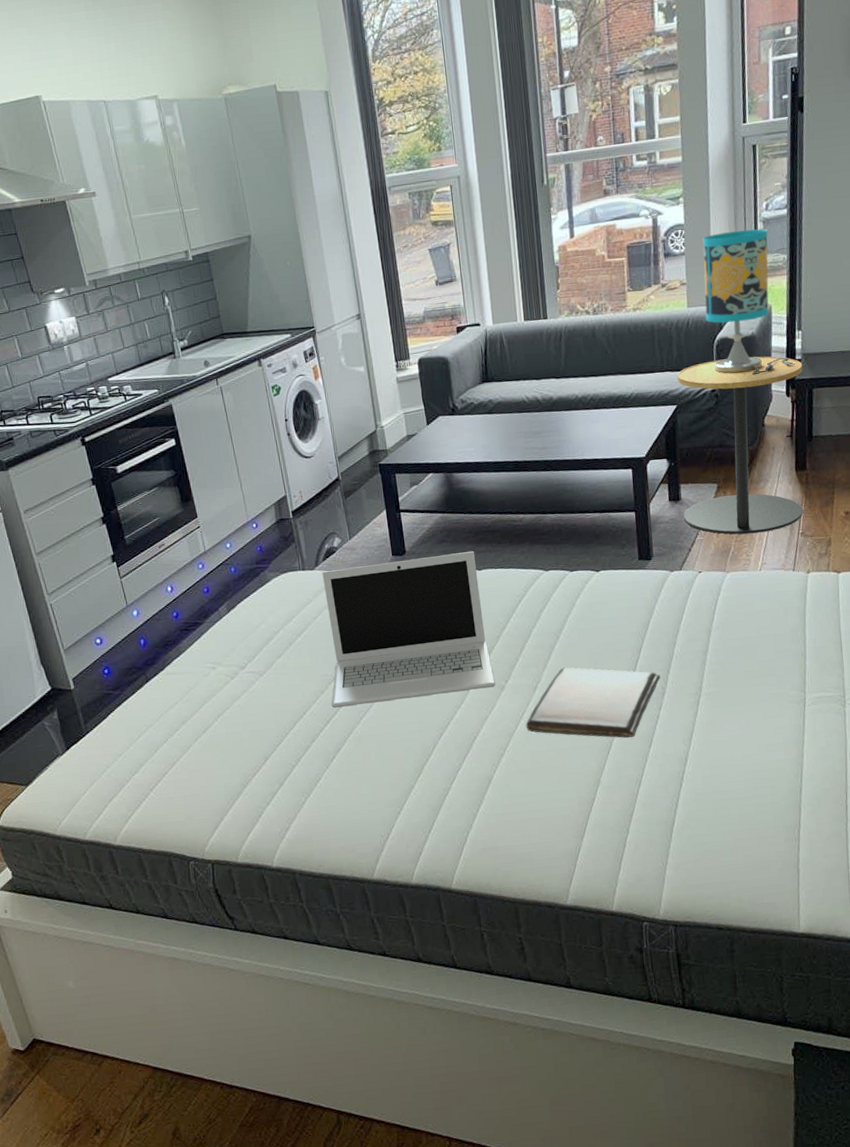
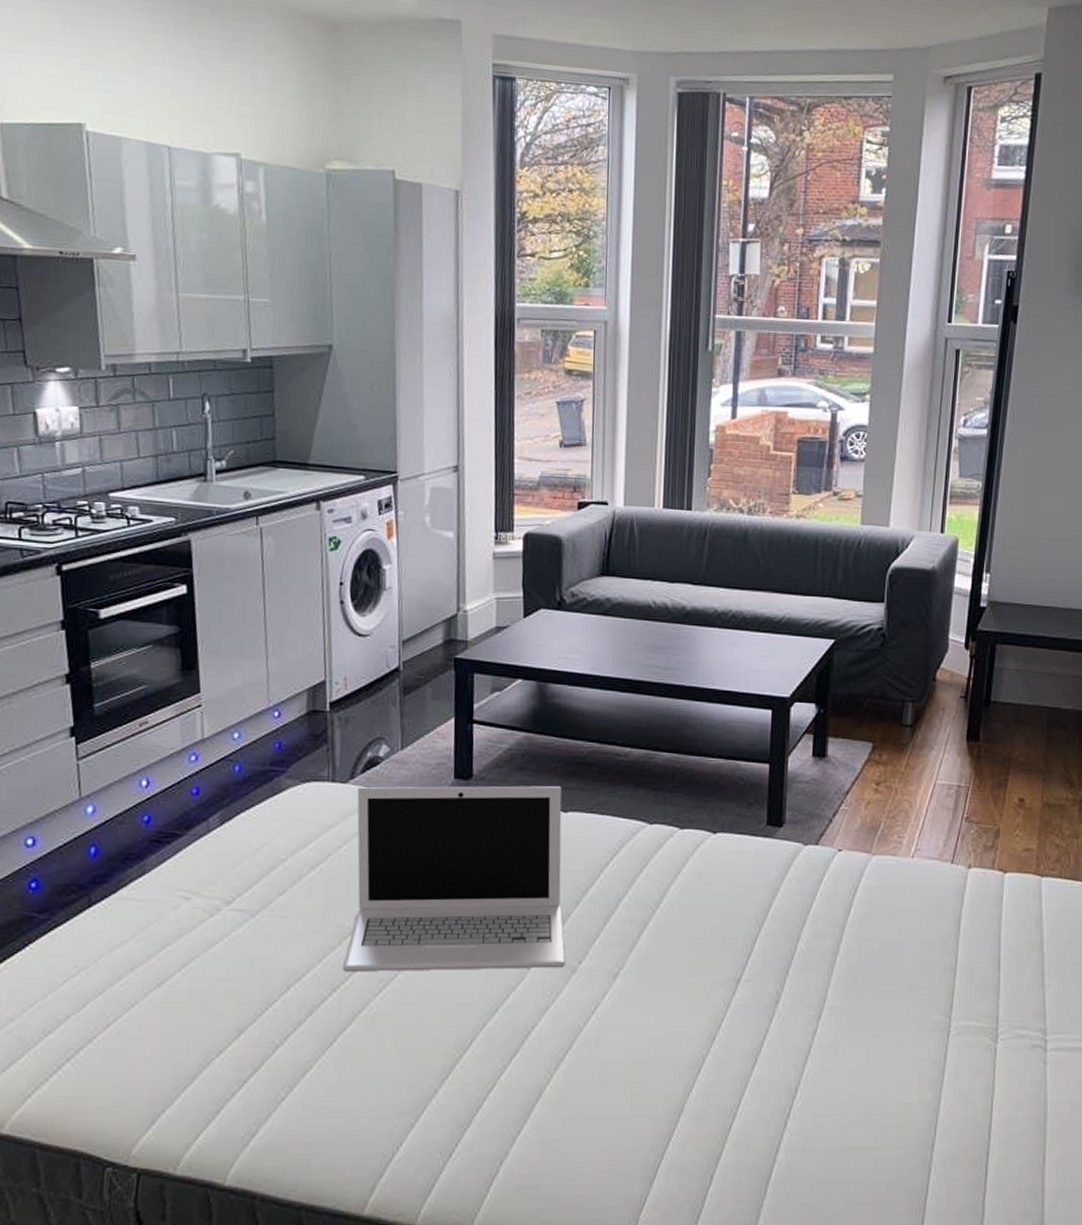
book: present [526,667,661,738] -> none [597,952,776,1053]
side table: present [677,356,803,535] -> none [827,592,987,811]
table lamp: present [703,228,795,375] -> none [880,443,979,618]

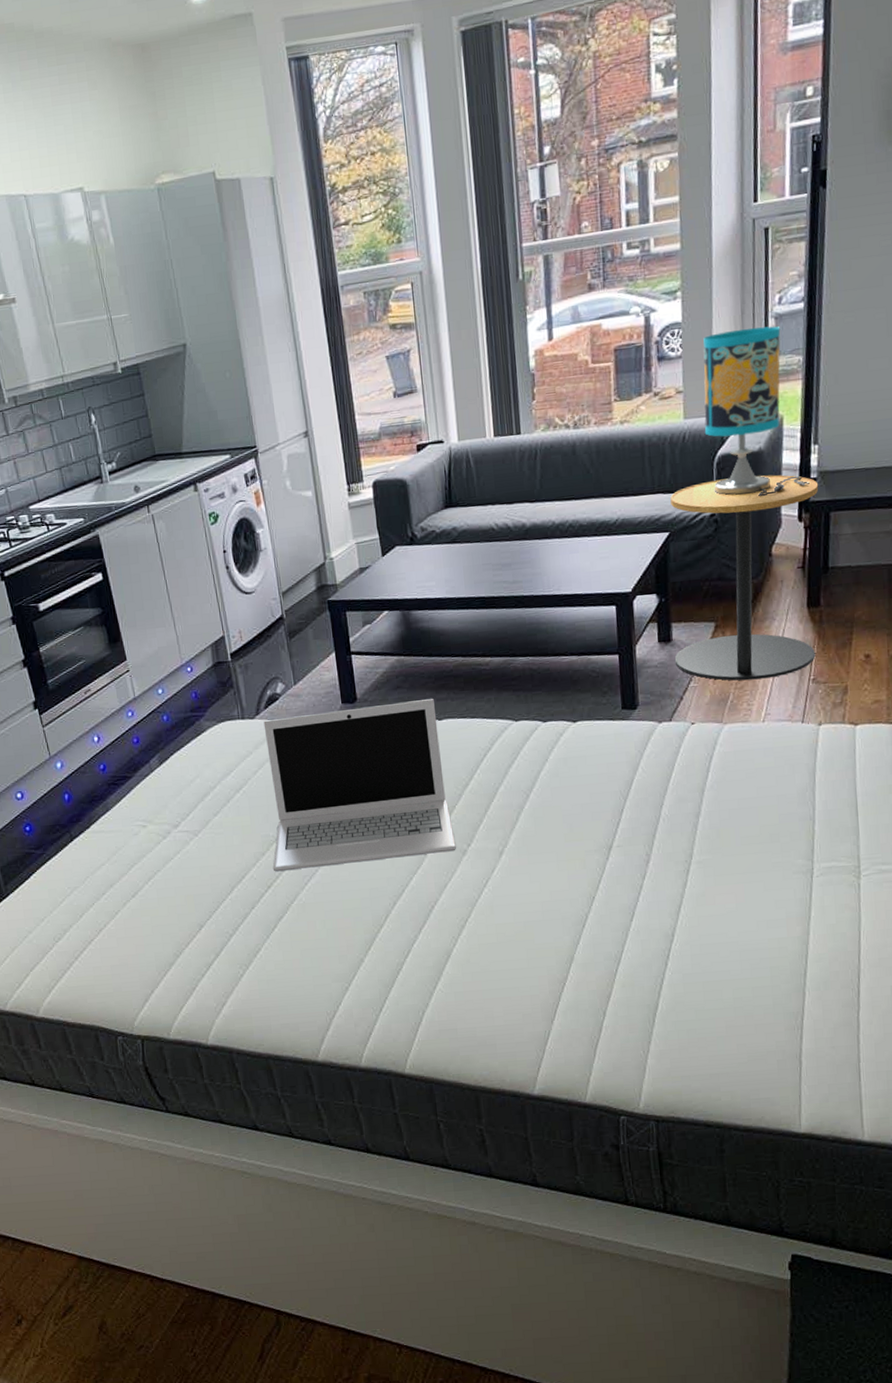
side table: none [827,592,987,811] -> present [670,474,819,681]
table lamp: none [880,443,979,618] -> present [703,326,810,497]

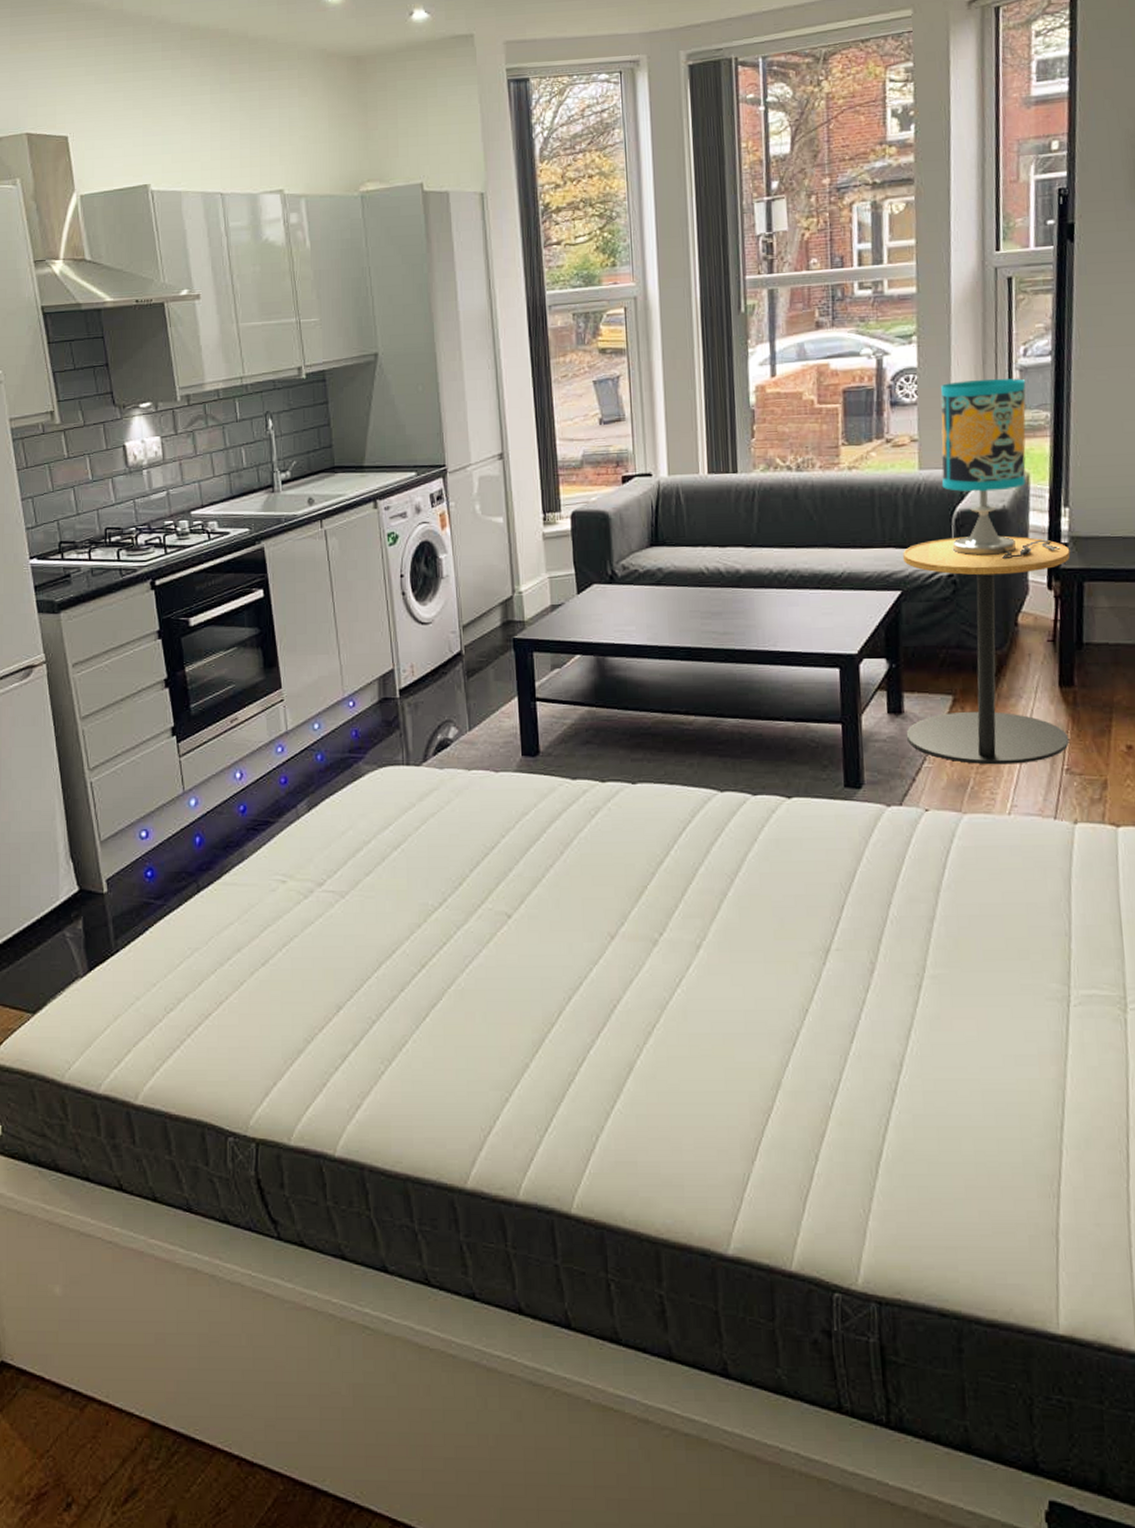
laptop: present [263,699,456,872] -> none [429,759,646,949]

